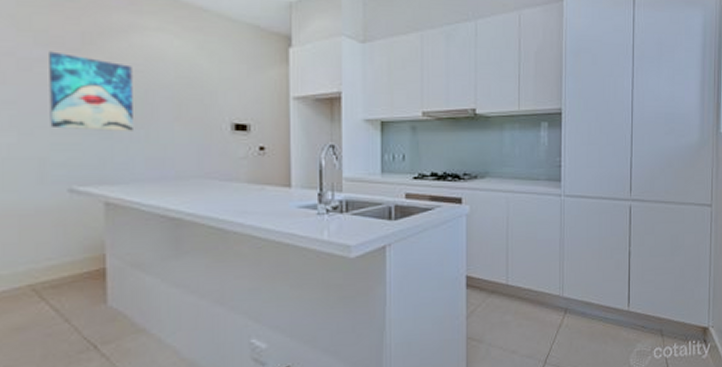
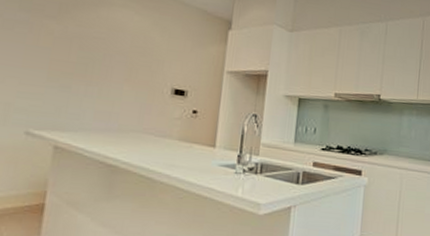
wall art: present [49,51,133,131] -> none [19,16,97,88]

